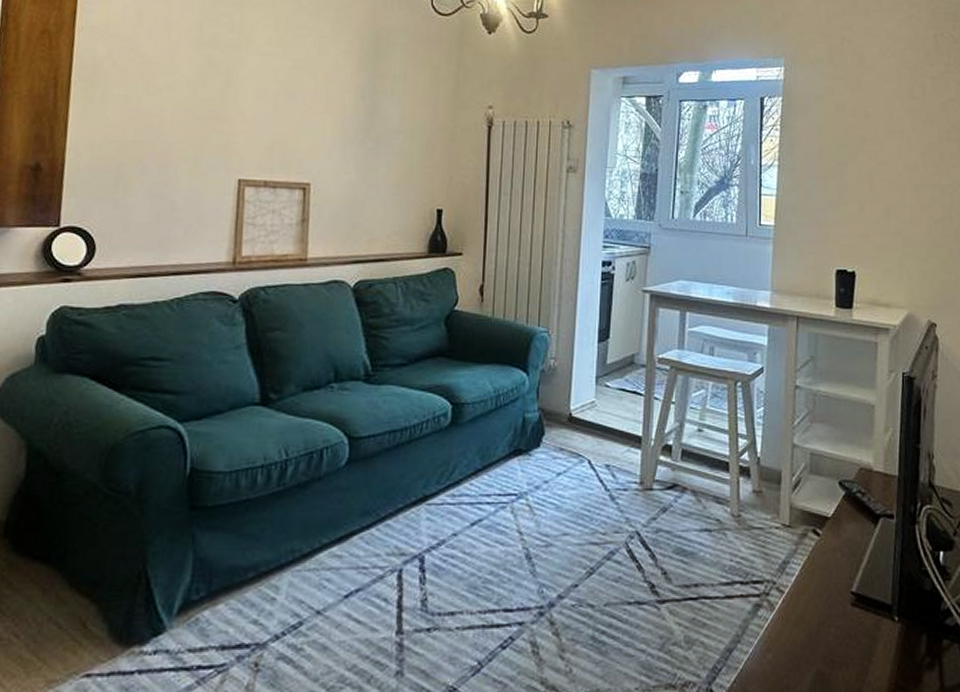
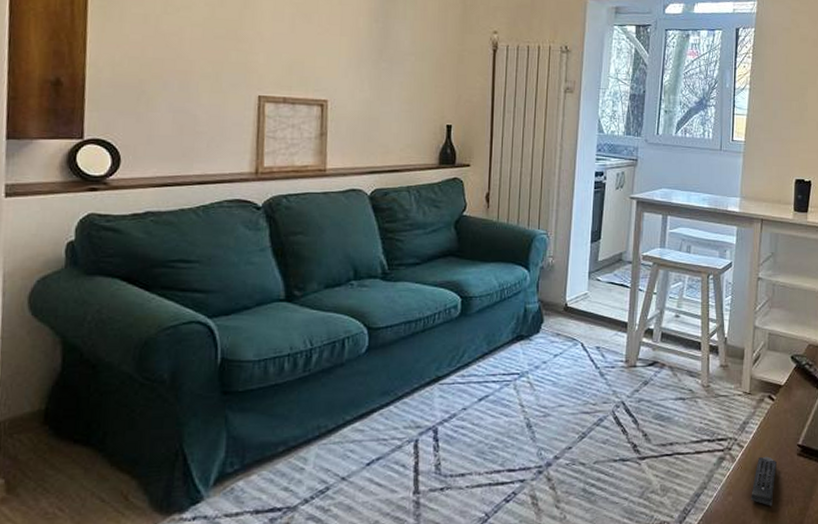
remote control: none [795,605,826,668] -> present [751,456,776,506]

